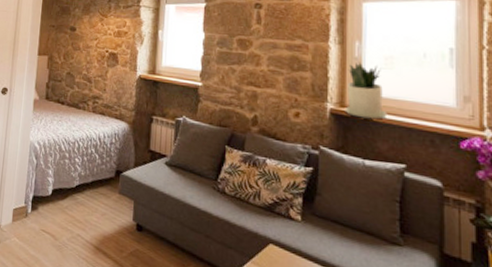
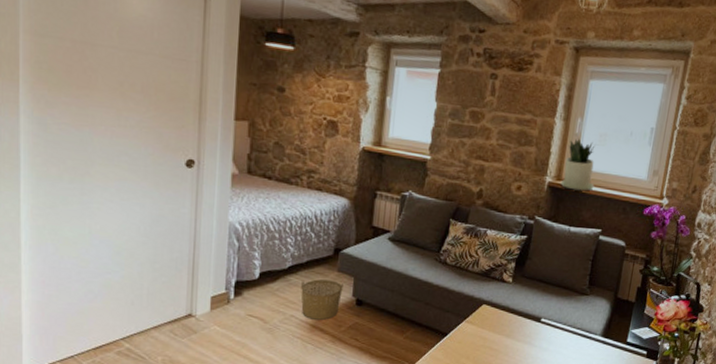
basket: none [86,200,124,243] -> present [301,279,343,320]

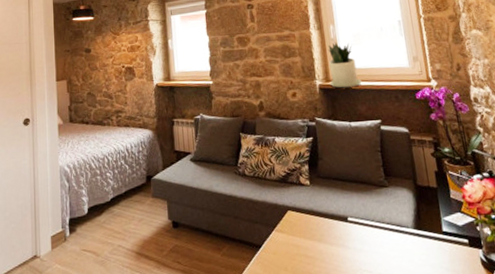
basket: present [301,279,343,320] -> none [123,206,159,247]

